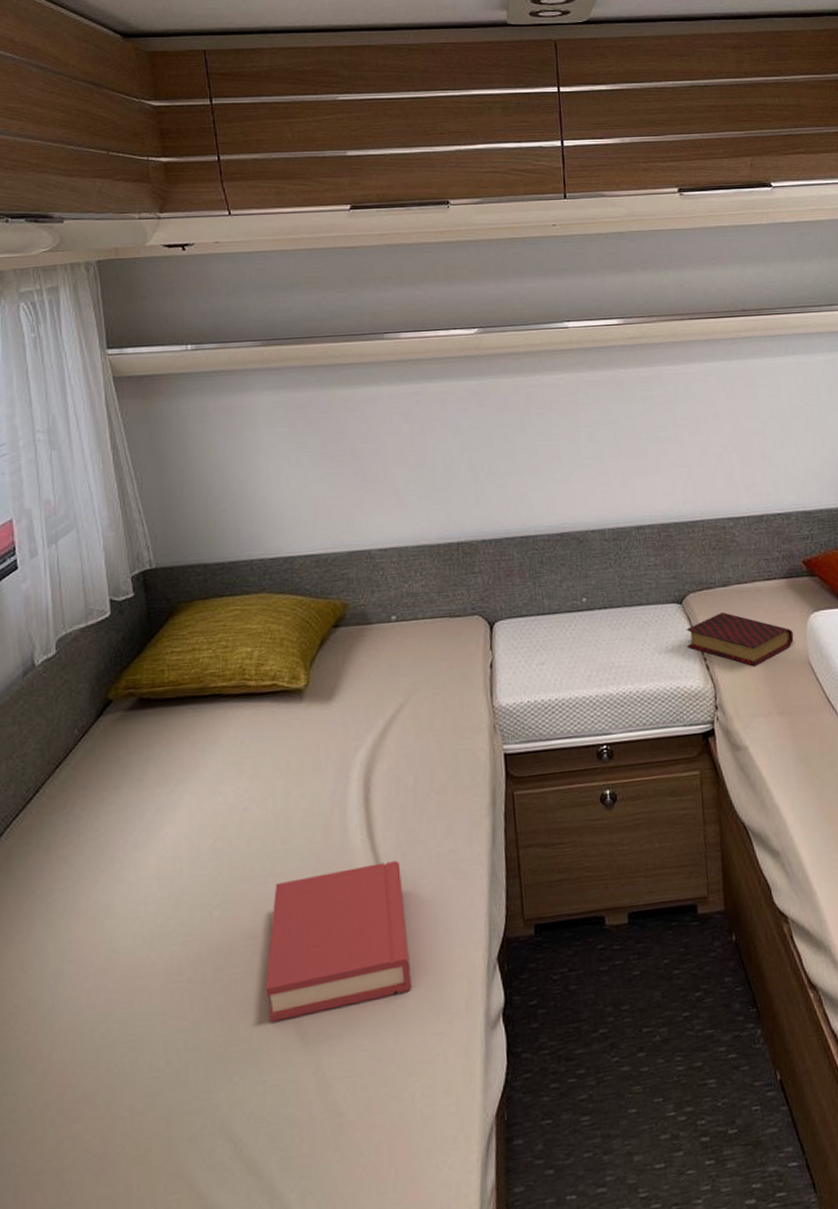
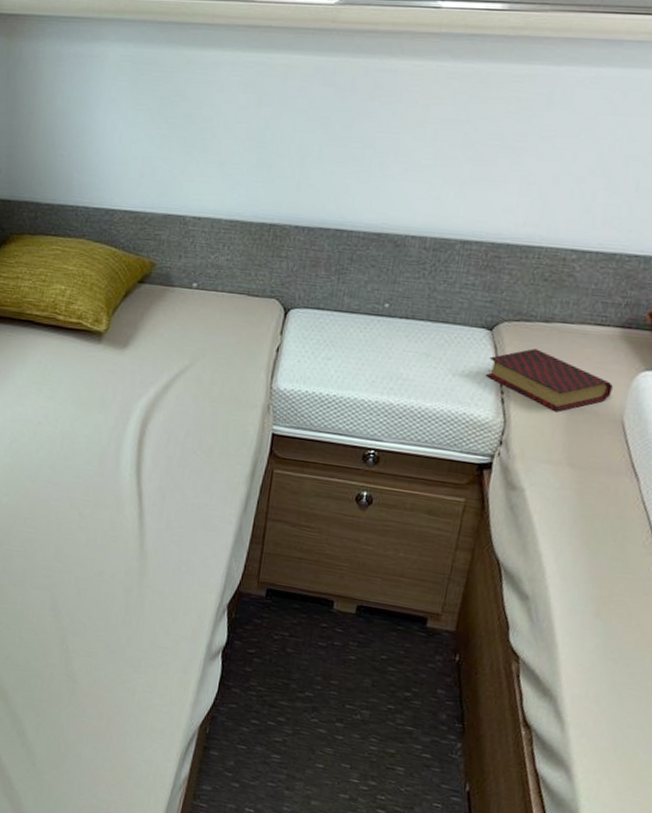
hardback book: present [265,861,411,1022] -> none [32,490,159,608]

